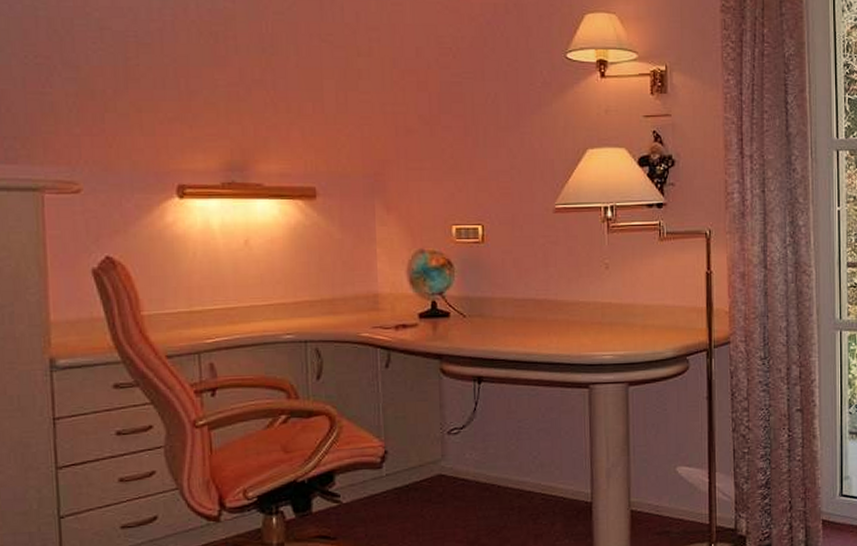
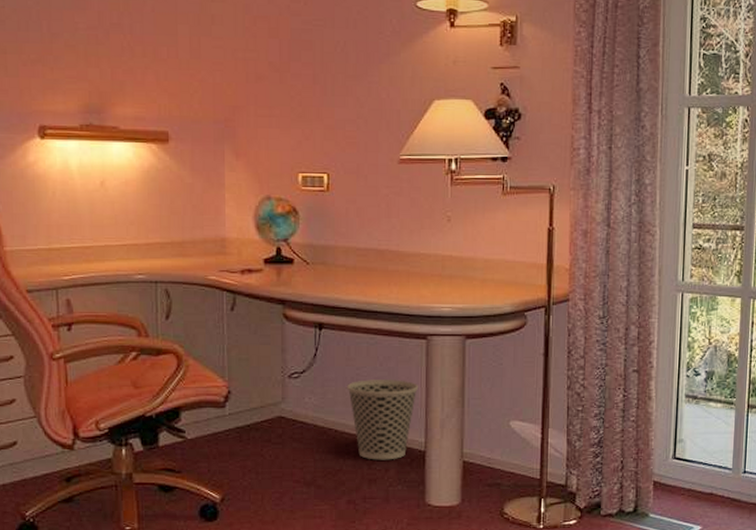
wastebasket: none [508,430,583,515] -> present [347,380,419,460]

